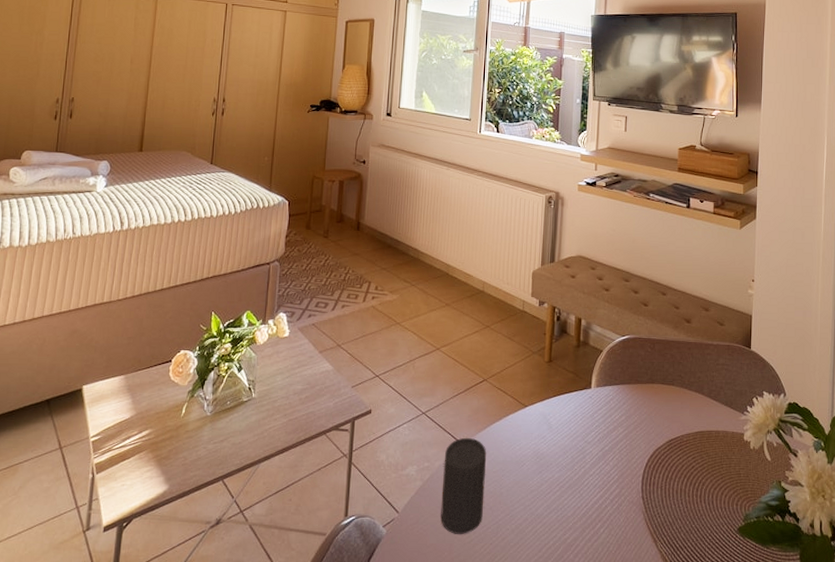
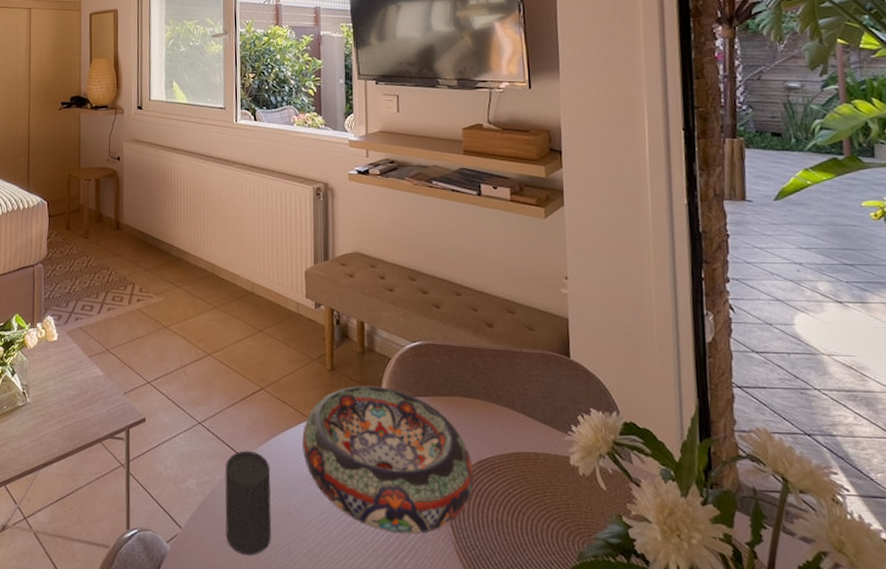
decorative bowl: none [518,375,665,507] -> present [302,385,474,534]

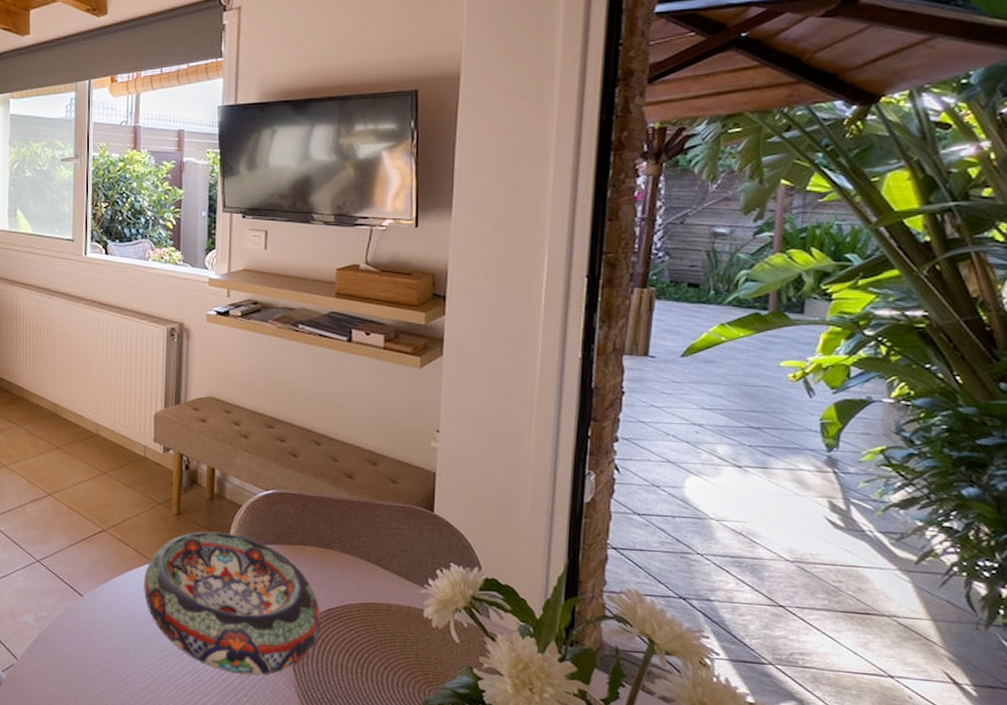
cup: present [225,450,271,555] -> none [62,589,110,688]

